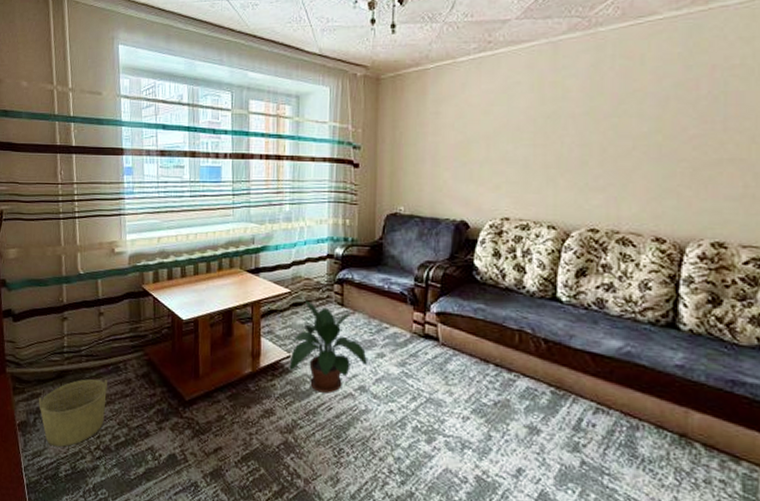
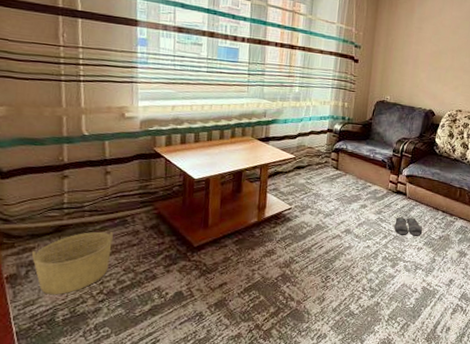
potted plant: present [287,300,367,394] -> none [289,164,353,236]
slippers: none [424,371,468,400] -> present [393,217,423,236]

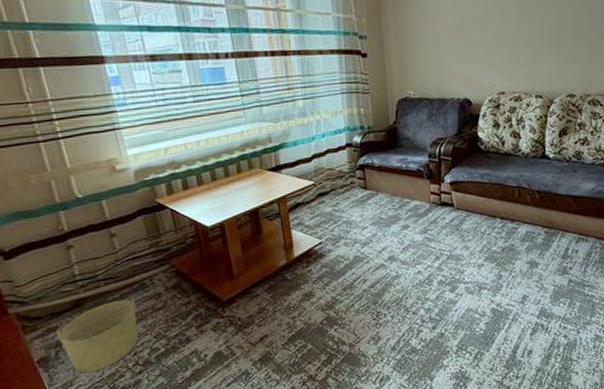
slippers: present [393,217,423,236] -> none [444,231,481,254]

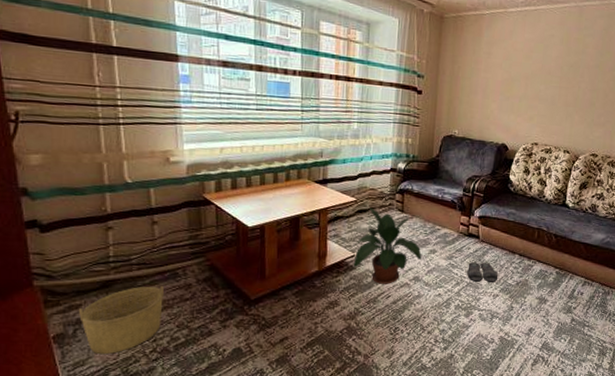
potted plant: none [317,189,394,269] -> present [351,207,422,284]
slippers: none [444,231,481,254] -> present [466,262,499,282]

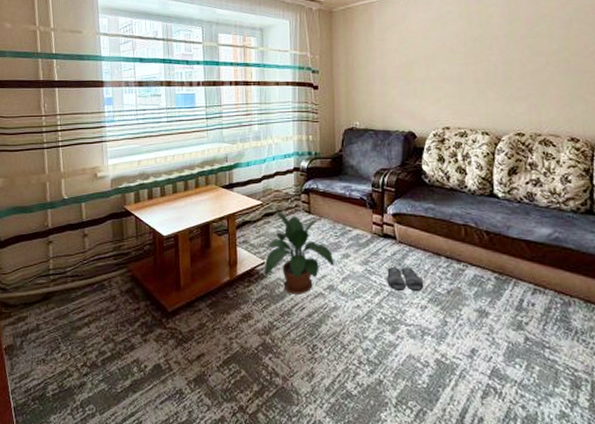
basket: present [79,286,164,355] -> none [25,298,93,368]

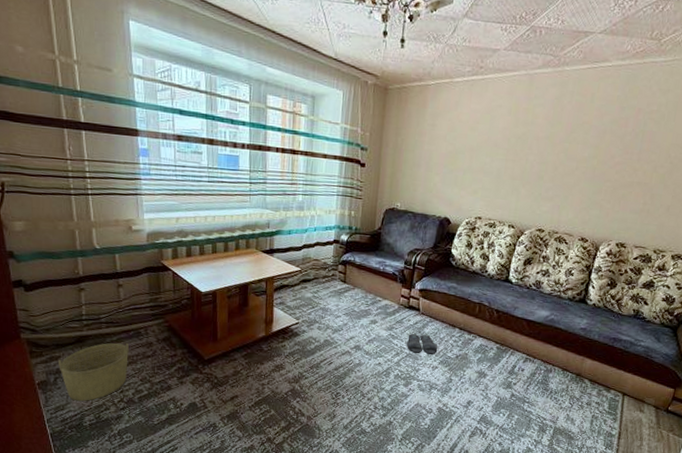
basket: none [25,298,93,368] -> present [59,343,129,402]
potted plant: present [261,210,334,294] -> none [296,277,363,352]

